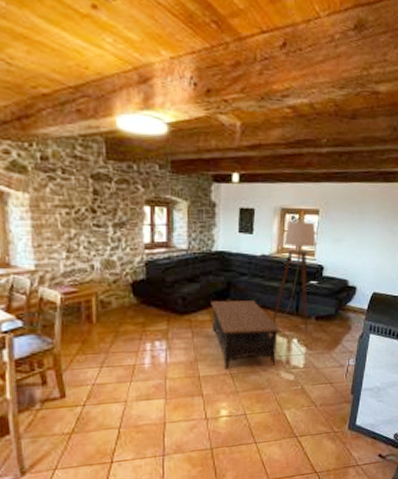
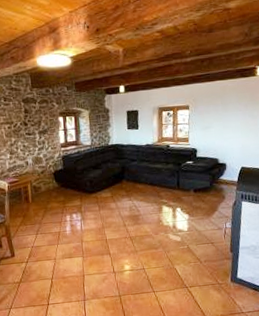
coffee table: present [211,300,282,369] -> none [111,180,167,234]
floor lamp: present [272,221,316,330] -> none [159,115,189,201]

